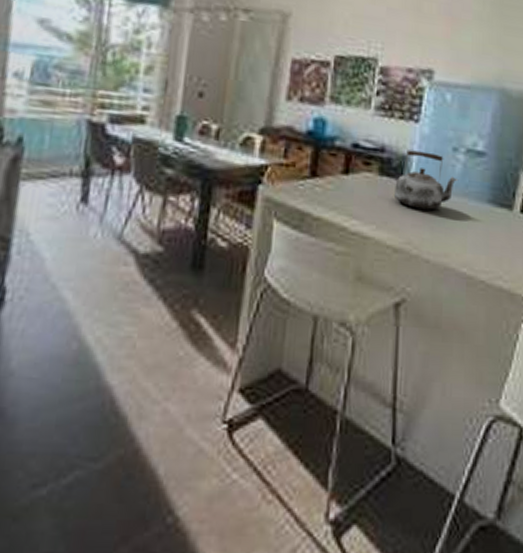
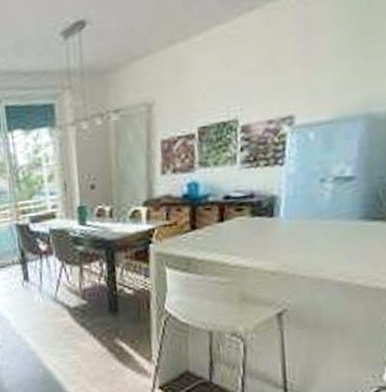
kettle: present [393,148,459,210] -> none [266,188,328,238]

